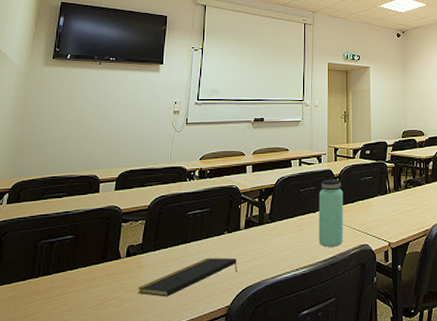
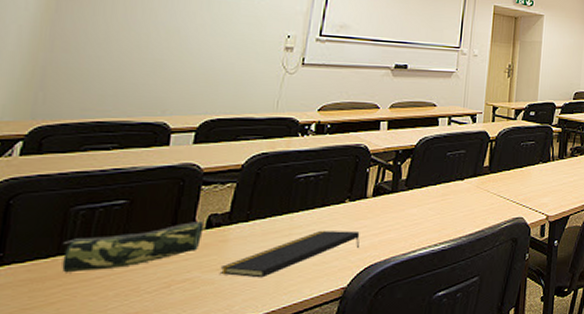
pencil case: none [34,251,125,292] -> present [62,222,204,273]
bottle: present [318,179,344,247] -> none [464,142,500,220]

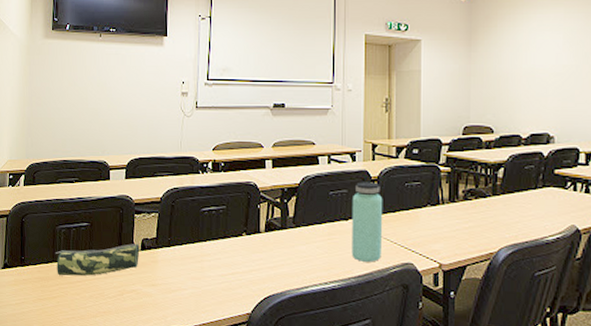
notepad: present [219,230,360,278] -> none [154,259,258,296]
bottle: none [464,142,500,220] -> present [352,182,383,262]

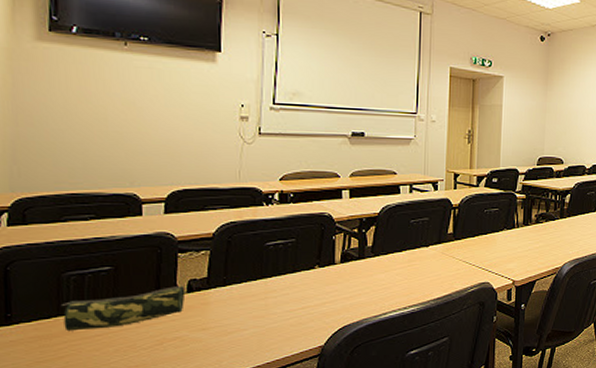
bottle: present [352,182,383,262] -> none [431,209,463,284]

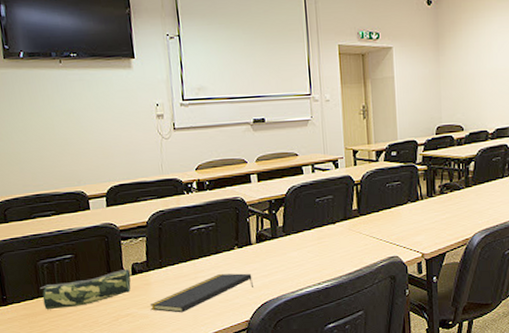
notepad: none [205,294,332,337] -> present [149,273,253,313]

